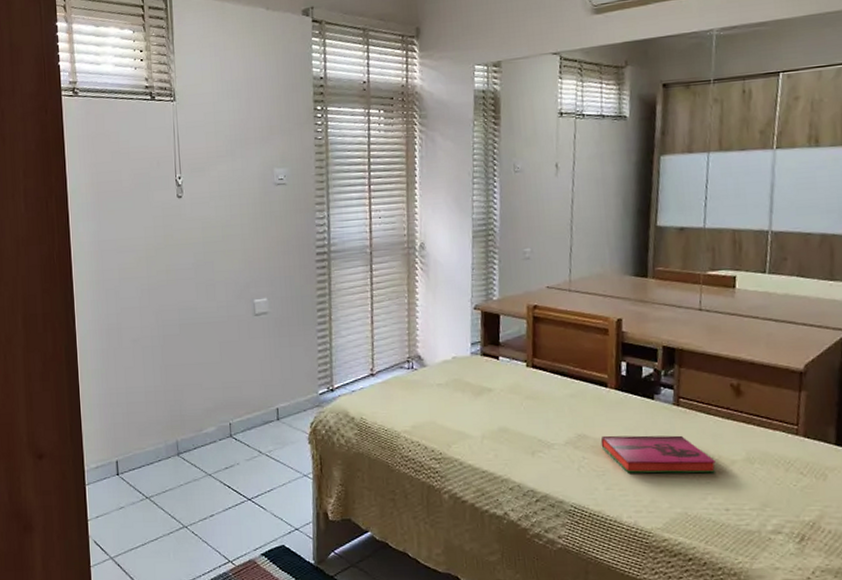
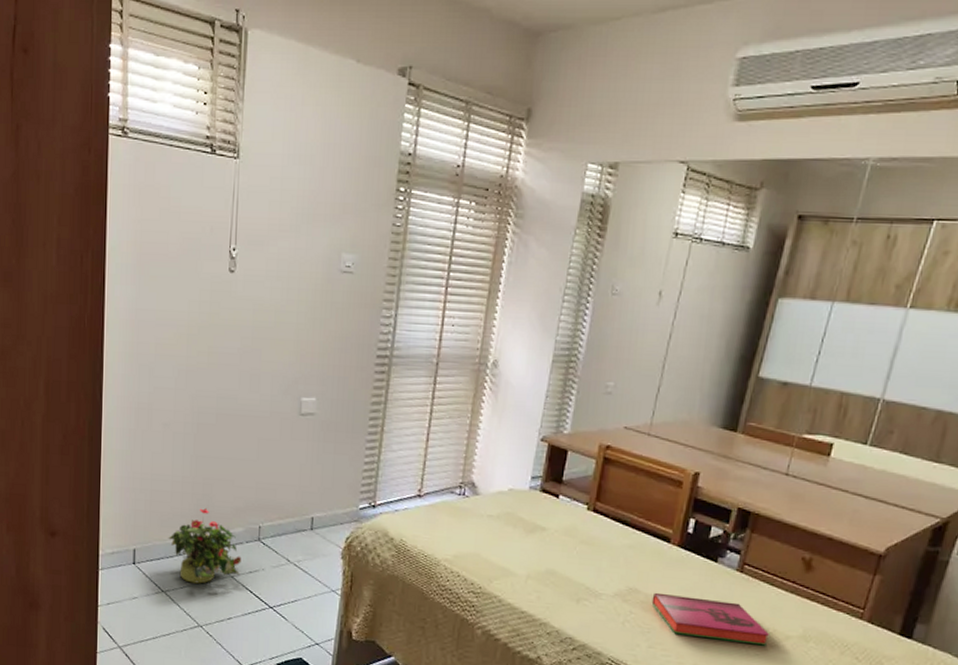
potted plant: none [147,412,217,486] -> present [168,507,242,584]

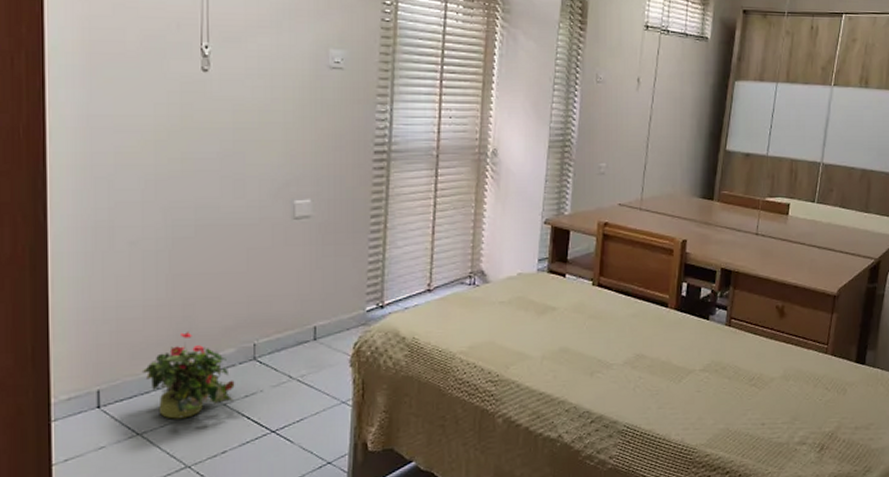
hardback book: present [651,592,769,646] -> none [657,354,757,392]

